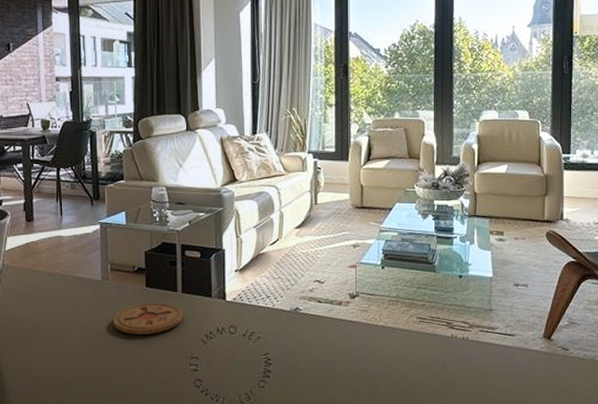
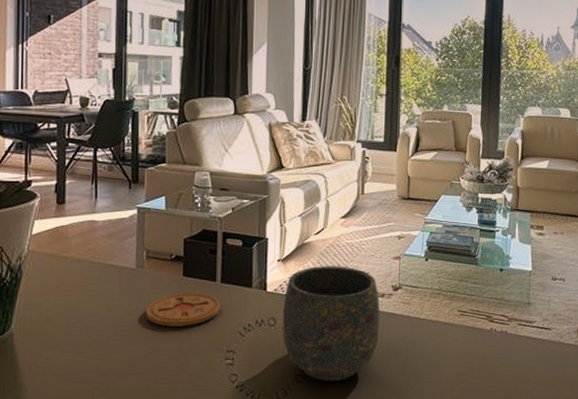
mug: none [242,275,338,387] -> present [282,266,380,382]

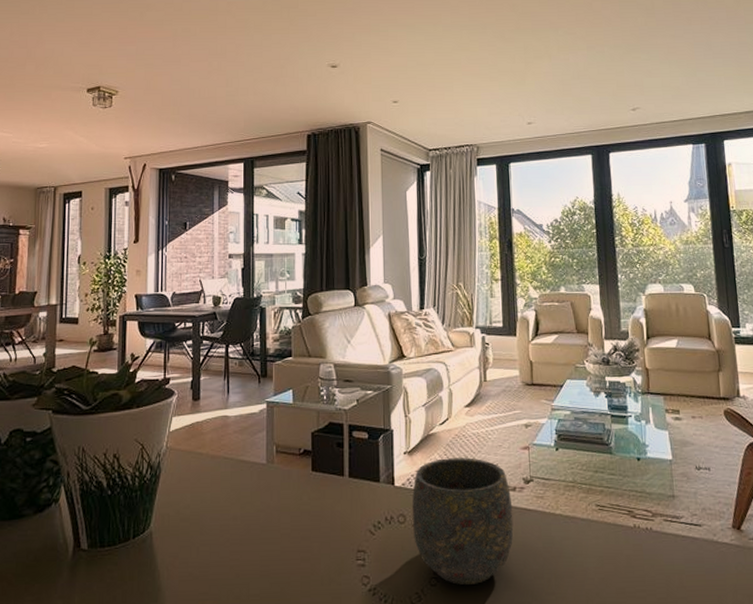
coaster: present [145,292,220,327] -> none [276,488,349,525]

